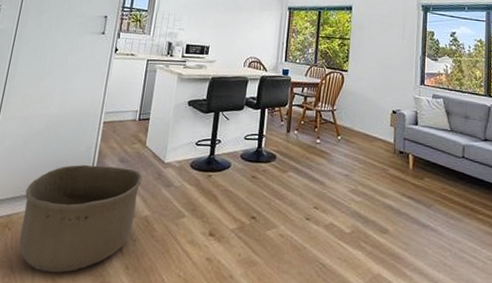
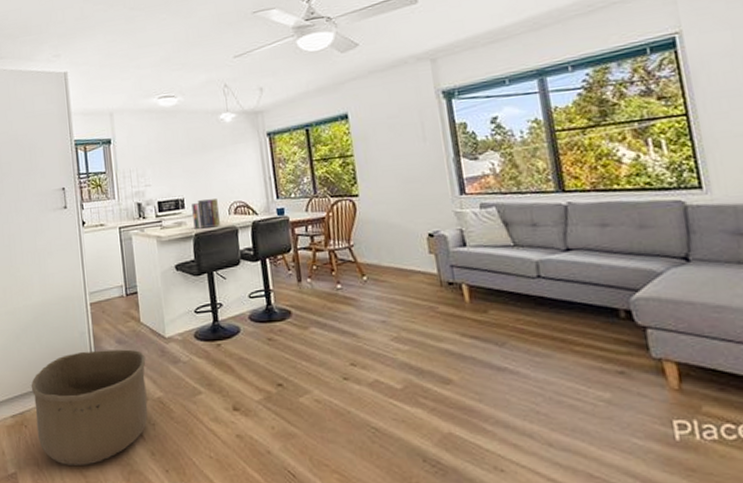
books: none [212,50,237,75] -> present [191,199,221,229]

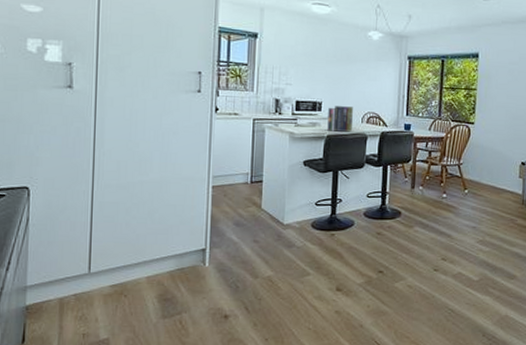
basket: present [31,349,148,465] -> none [136,230,262,333]

